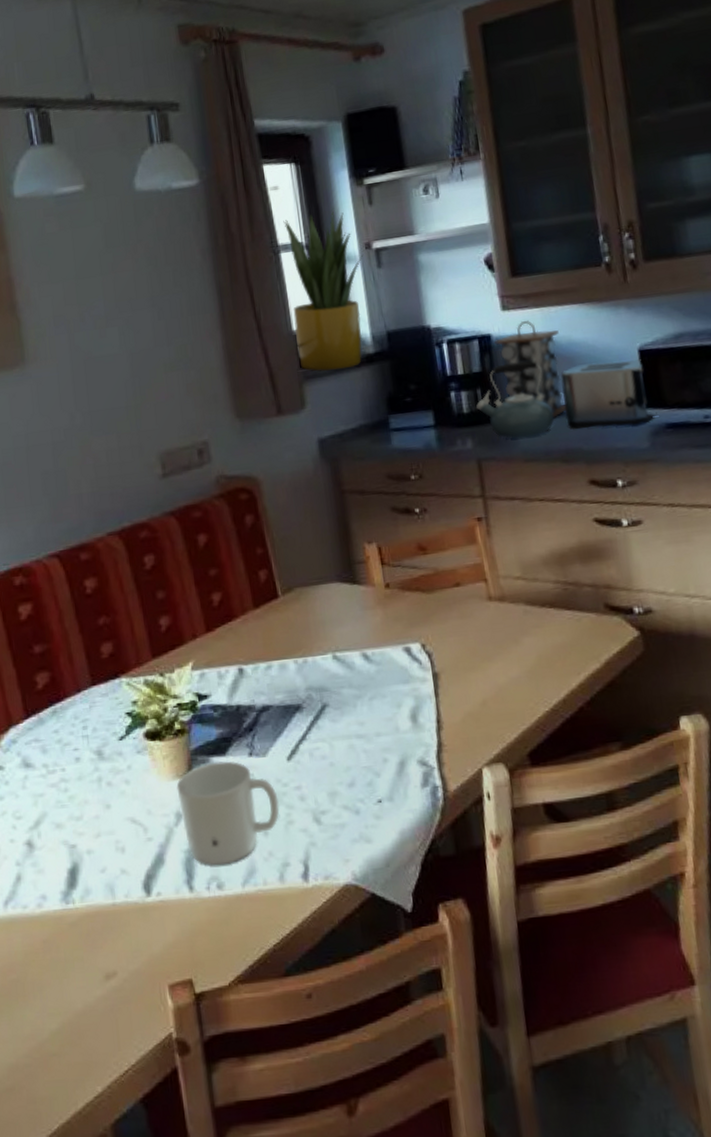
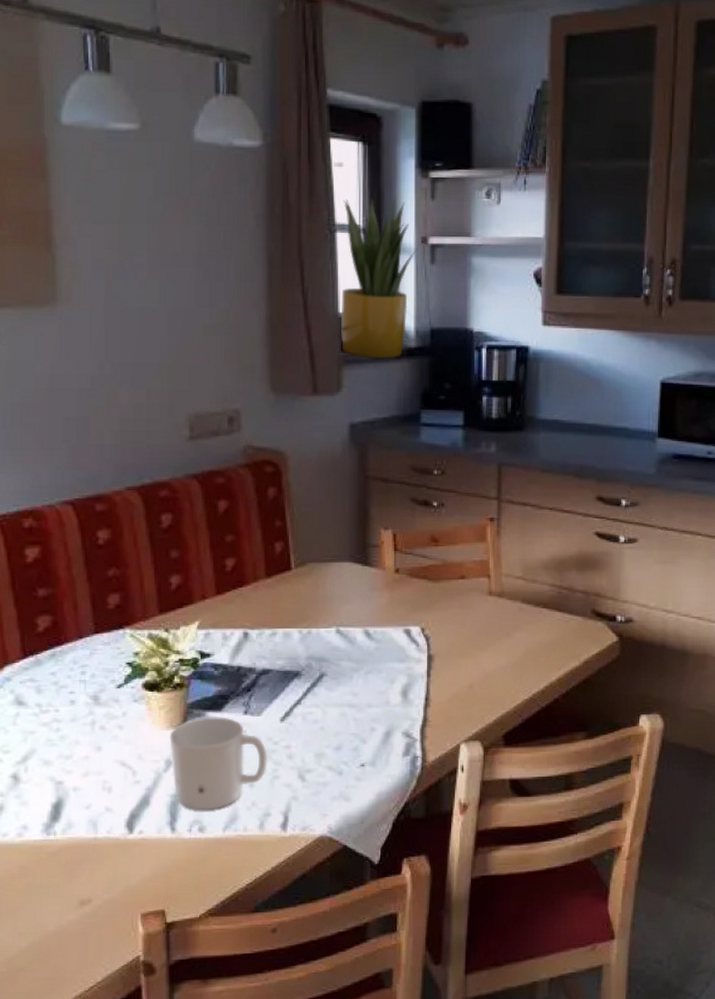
kettle: present [475,360,554,439] -> none [504,376,575,449]
spice rack: present [495,321,566,418] -> none [531,339,592,434]
toaster: present [560,359,657,429] -> none [585,387,667,453]

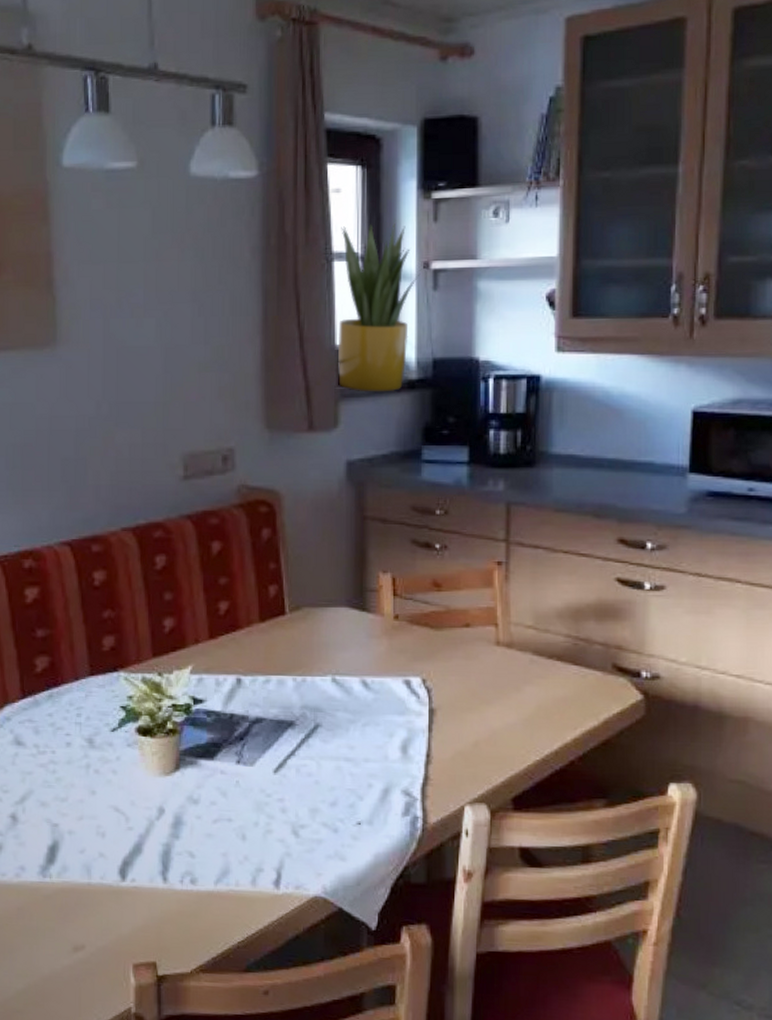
mug: present [169,717,267,811] -> none [162,765,260,863]

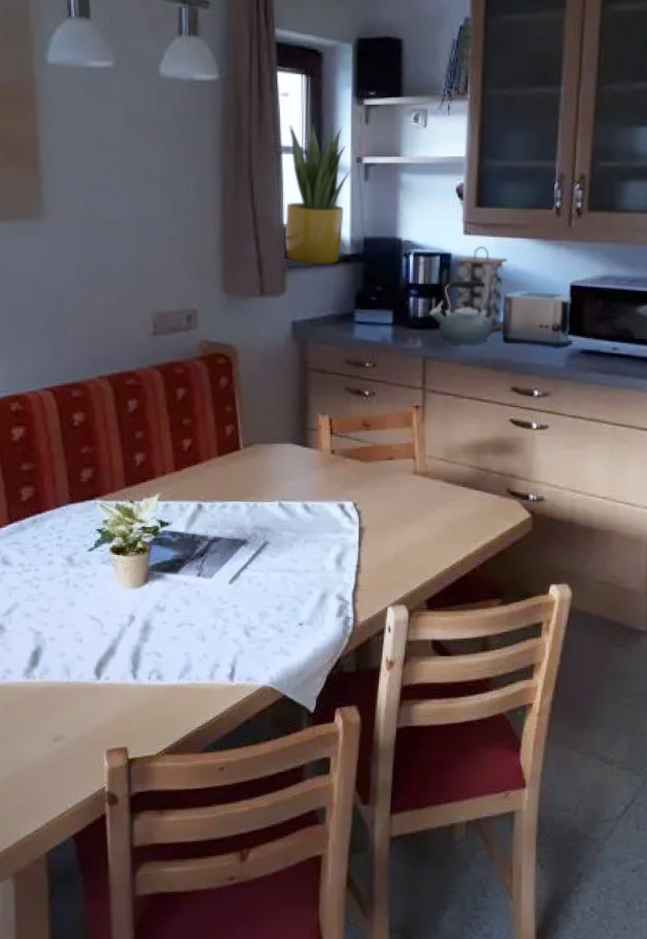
kettle: none [513,408,593,487] -> present [429,280,492,345]
spice rack: none [544,366,612,470] -> present [454,246,508,331]
toaster: none [605,418,700,490] -> present [501,289,576,348]

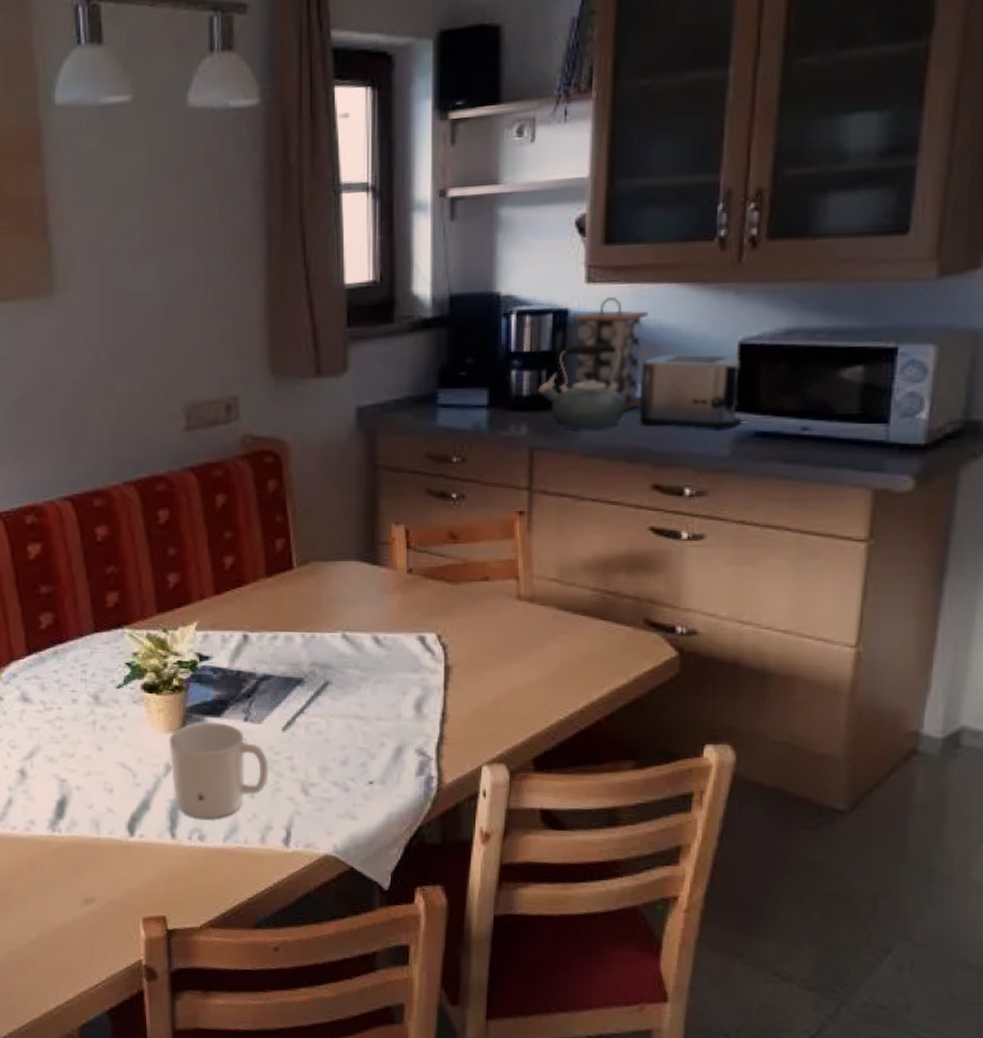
mug: none [133,578,217,661] -> present [169,722,269,820]
planter: present [285,121,354,265] -> none [346,145,436,334]

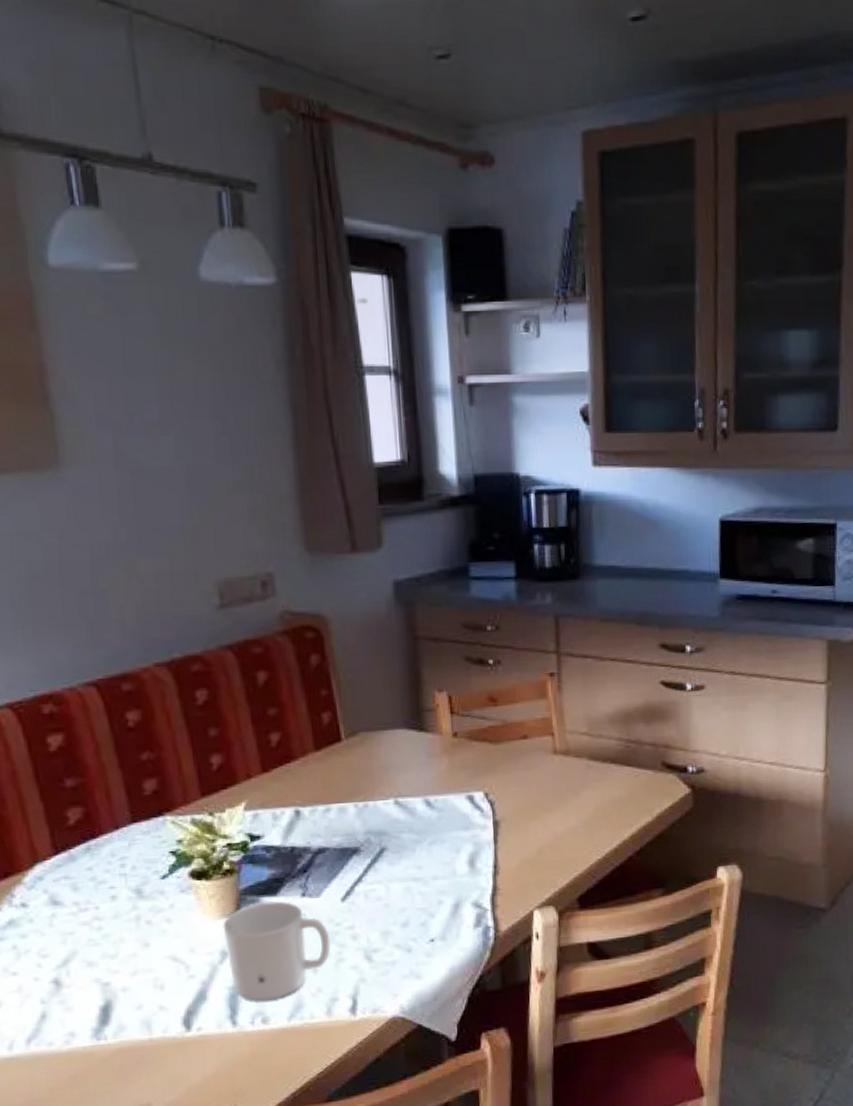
kettle: present [537,343,625,430] -> none [558,520,633,598]
spice rack: present [572,297,648,411] -> none [583,479,646,580]
toaster: present [639,353,747,431] -> none [643,528,730,595]

